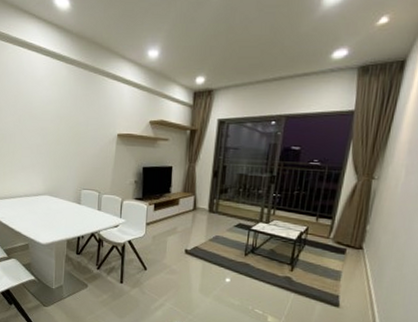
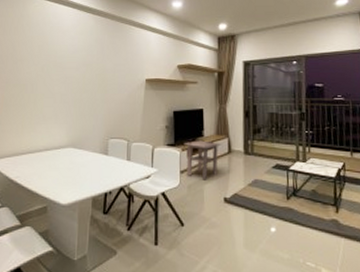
side table: none [151,196,187,233] -> present [184,140,221,180]

